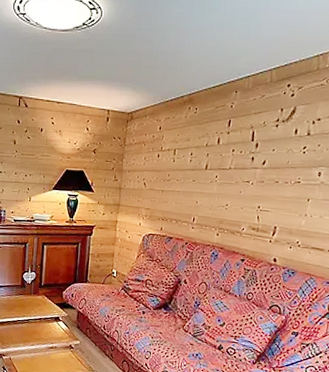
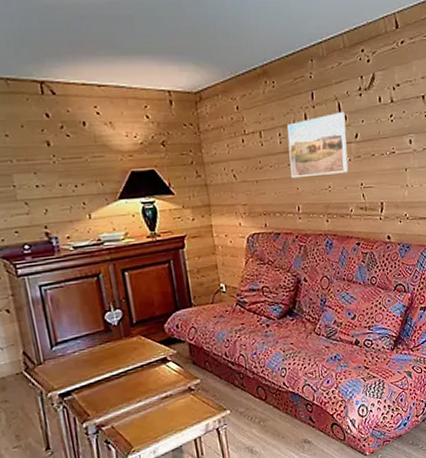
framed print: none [194,139,257,195] -> present [287,111,349,179]

